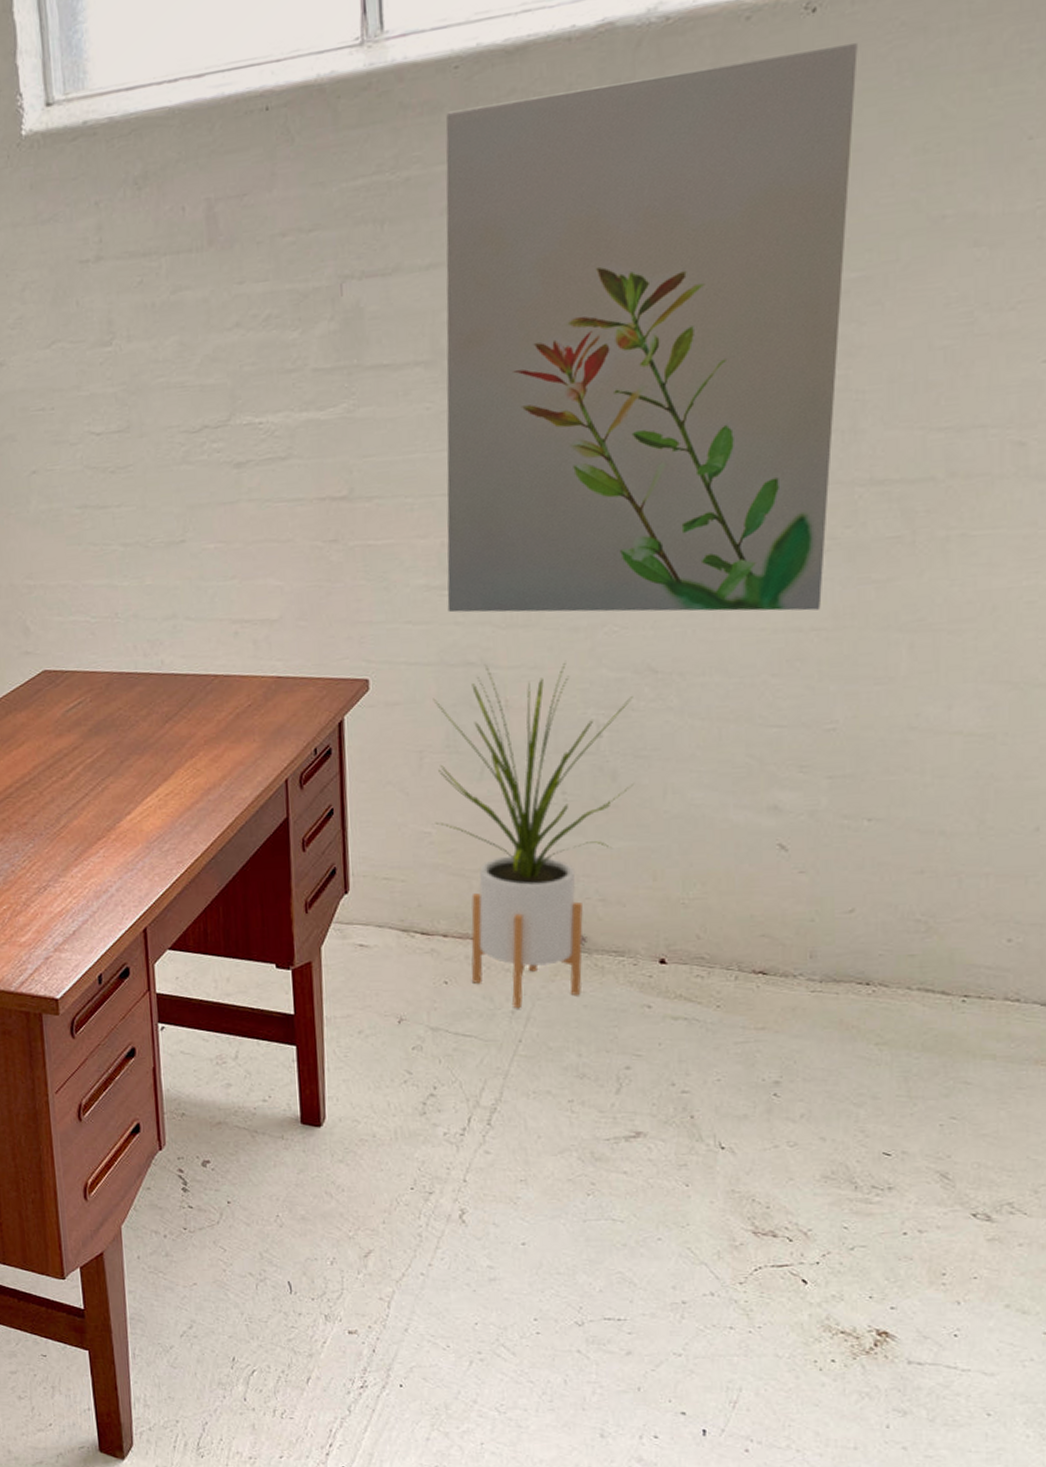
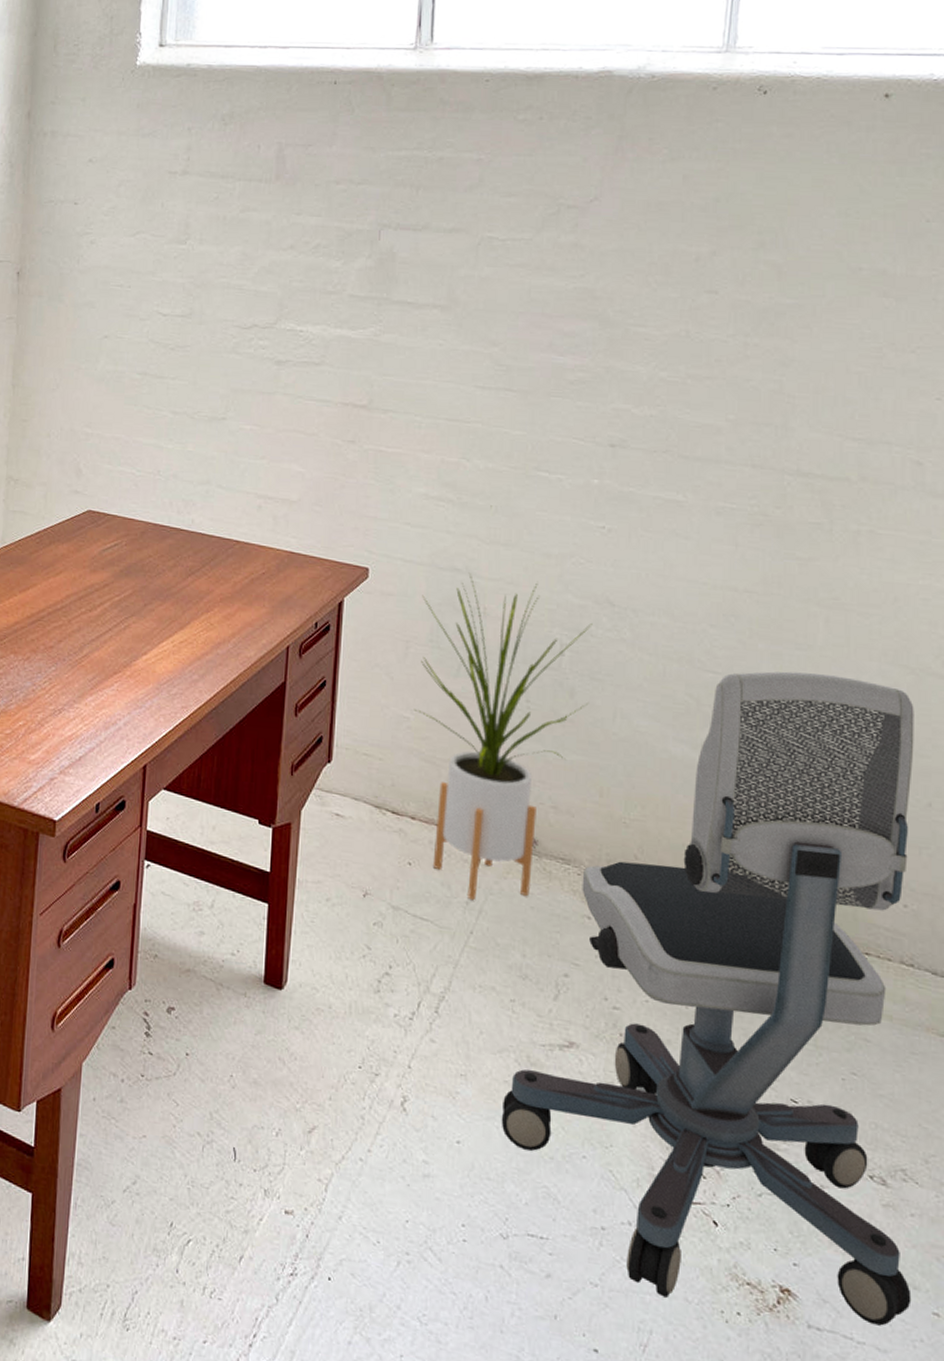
wall art: present [445,43,858,613] -> none [442,113,797,575]
office chair: none [567,705,1020,1356] -> present [501,671,914,1326]

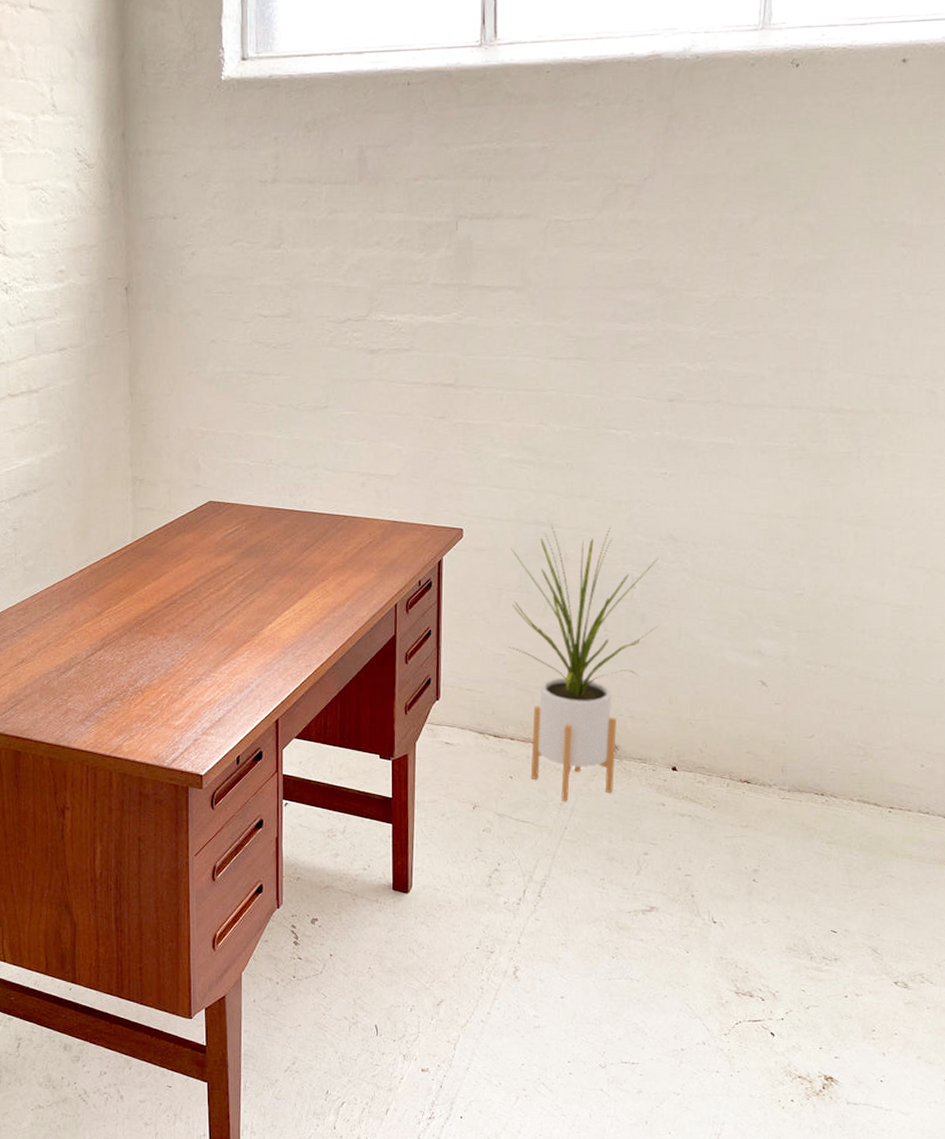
office chair: present [501,671,914,1326] -> none [596,582,929,1096]

